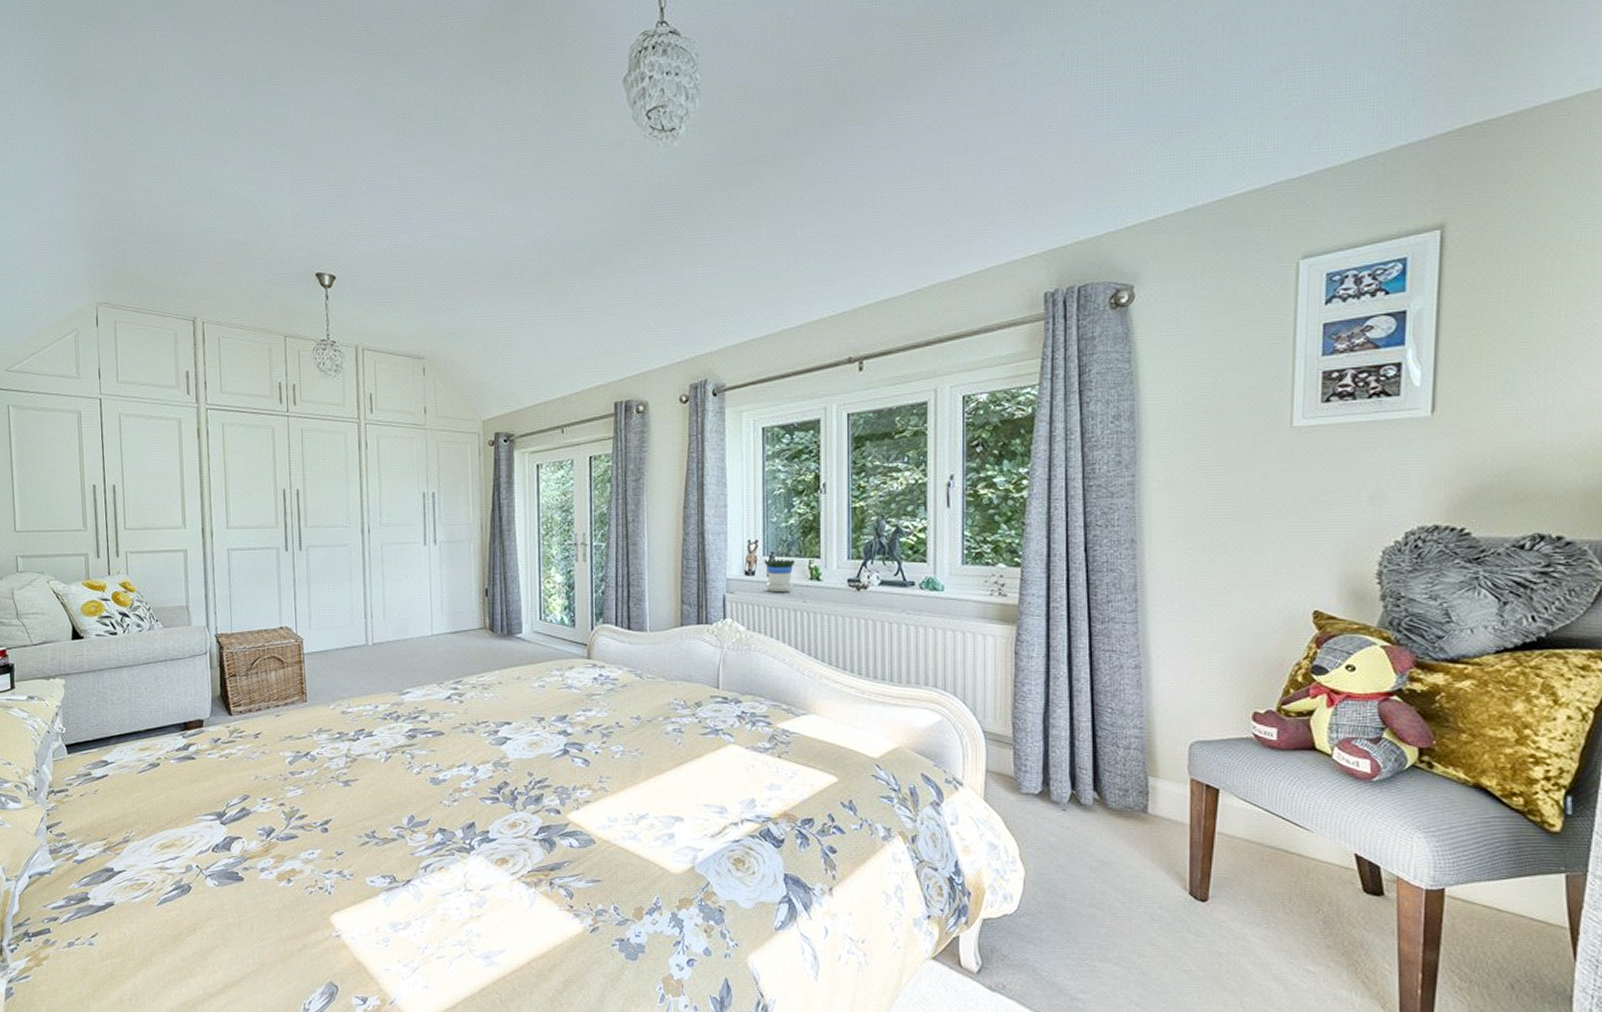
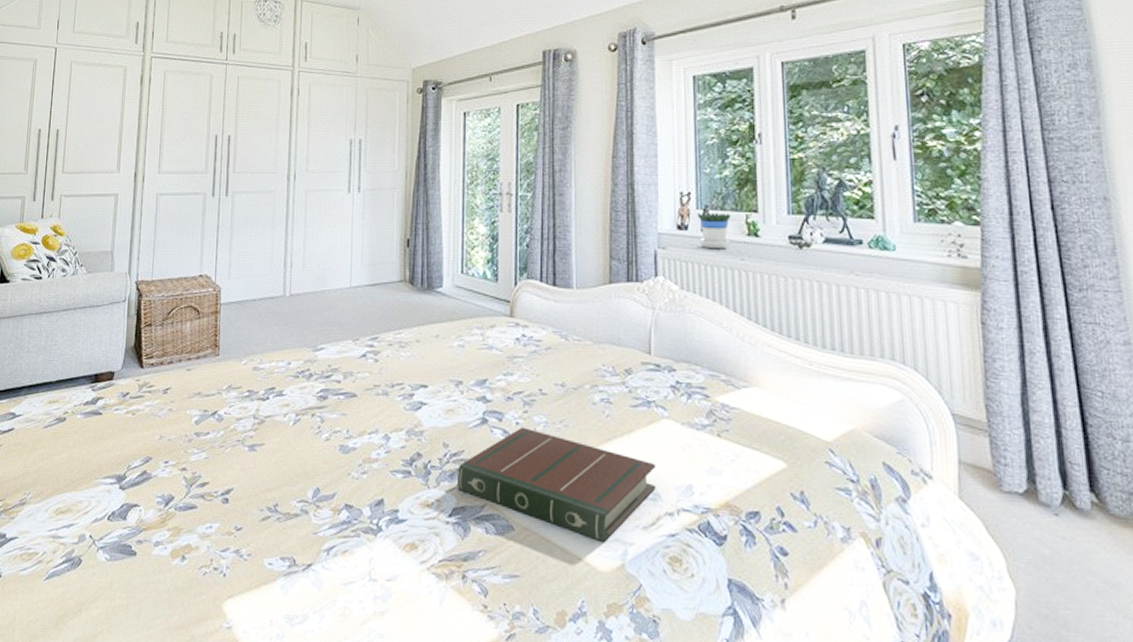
book: none [542,756,722,850] -> present [458,427,656,543]

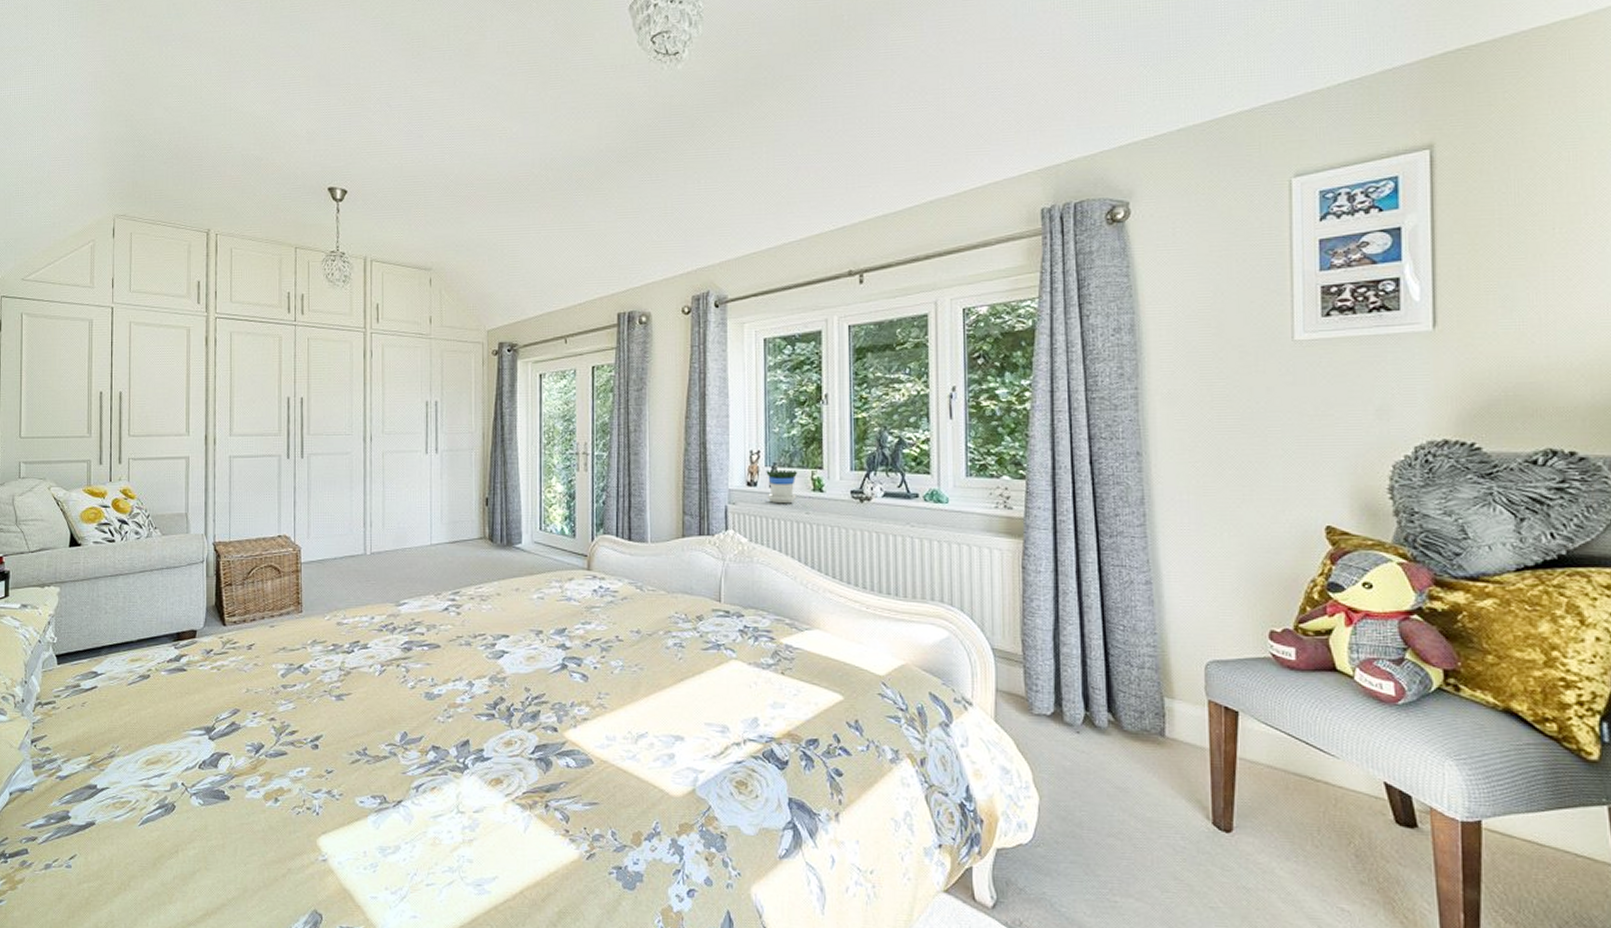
book: present [458,427,656,543] -> none [539,671,724,772]

